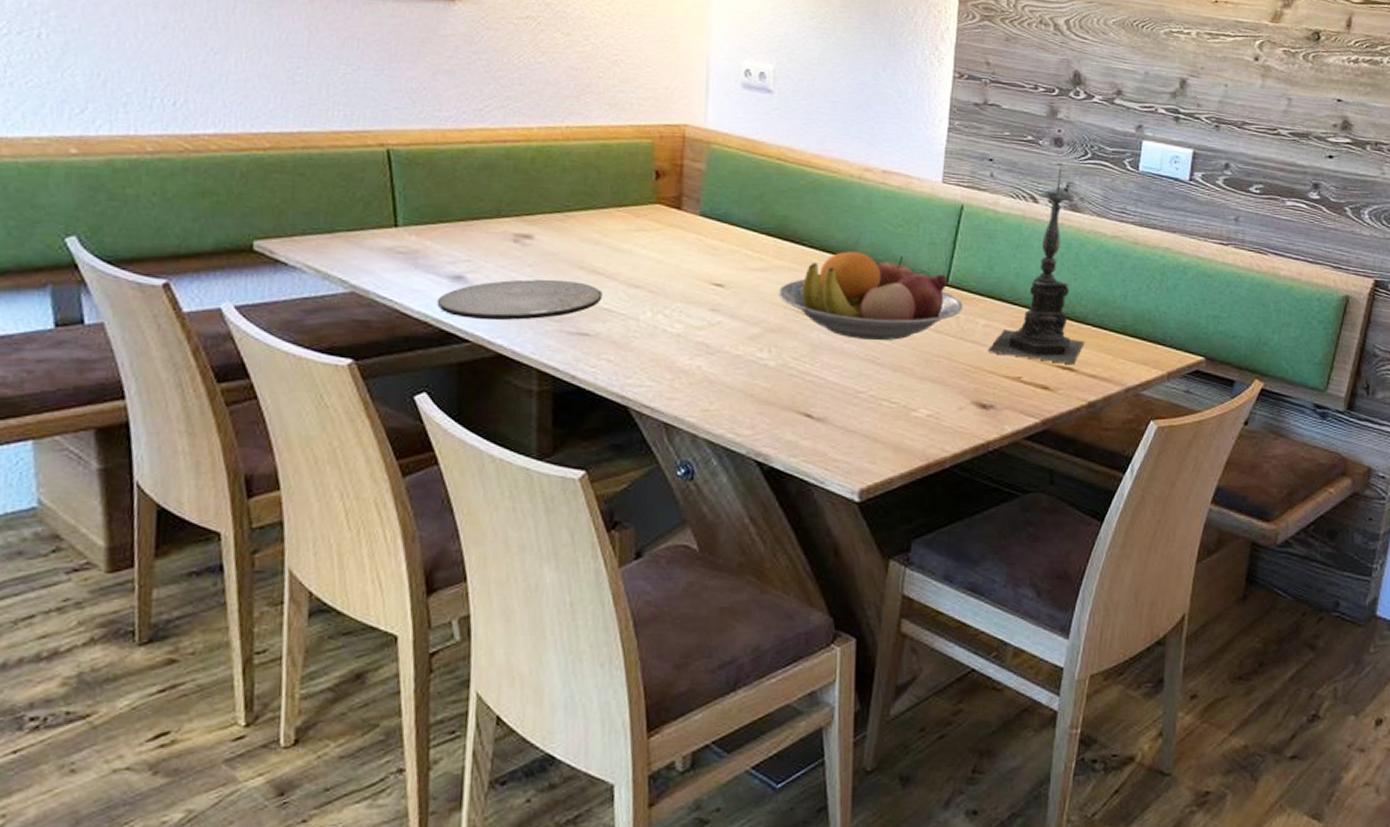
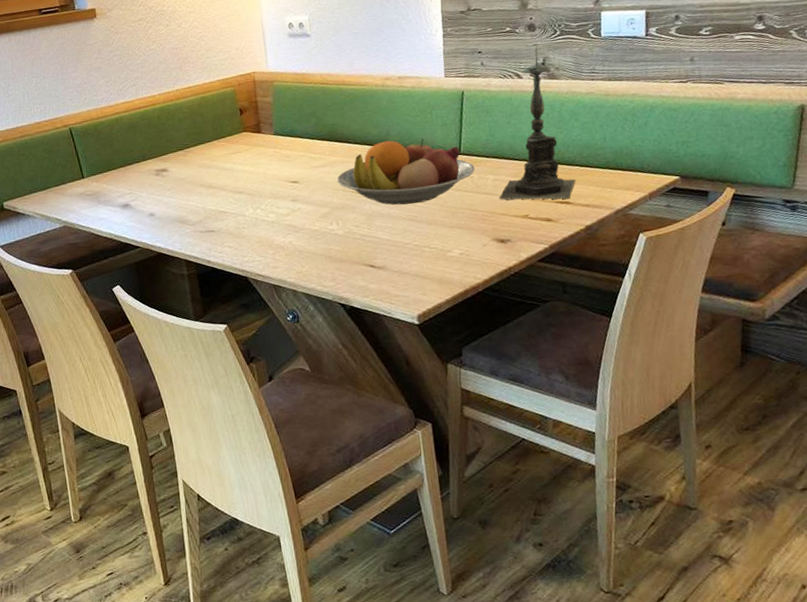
plate: present [436,279,603,320] -> none [115,195,219,232]

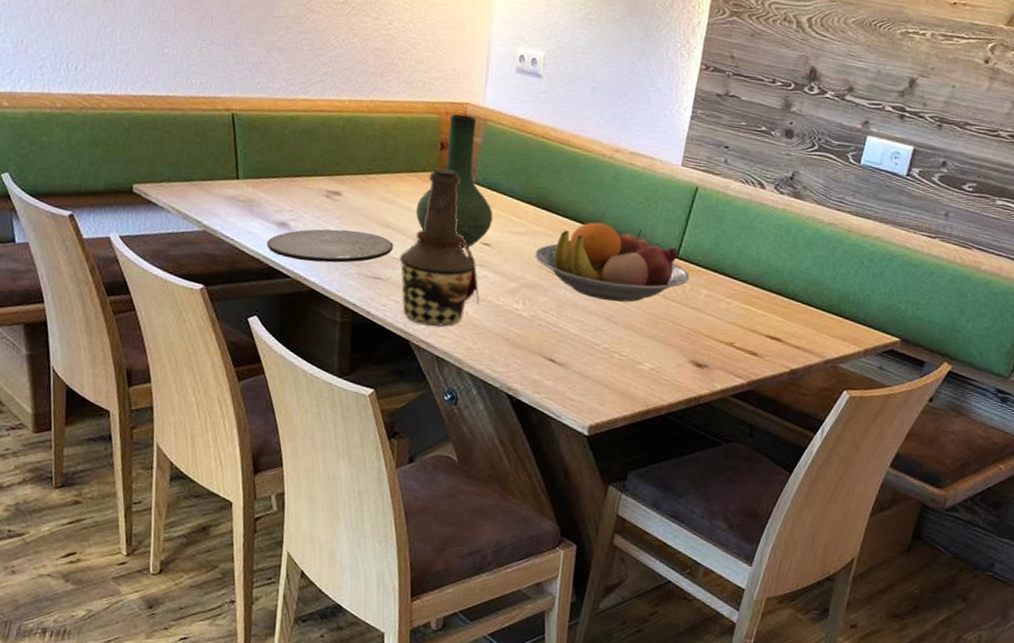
plate: none [115,195,219,232] -> present [266,229,394,263]
bottle: none [225,128,299,261] -> present [399,168,480,327]
vase: none [230,81,296,190] -> present [415,114,493,248]
candle holder: present [499,46,576,200] -> none [707,157,799,336]

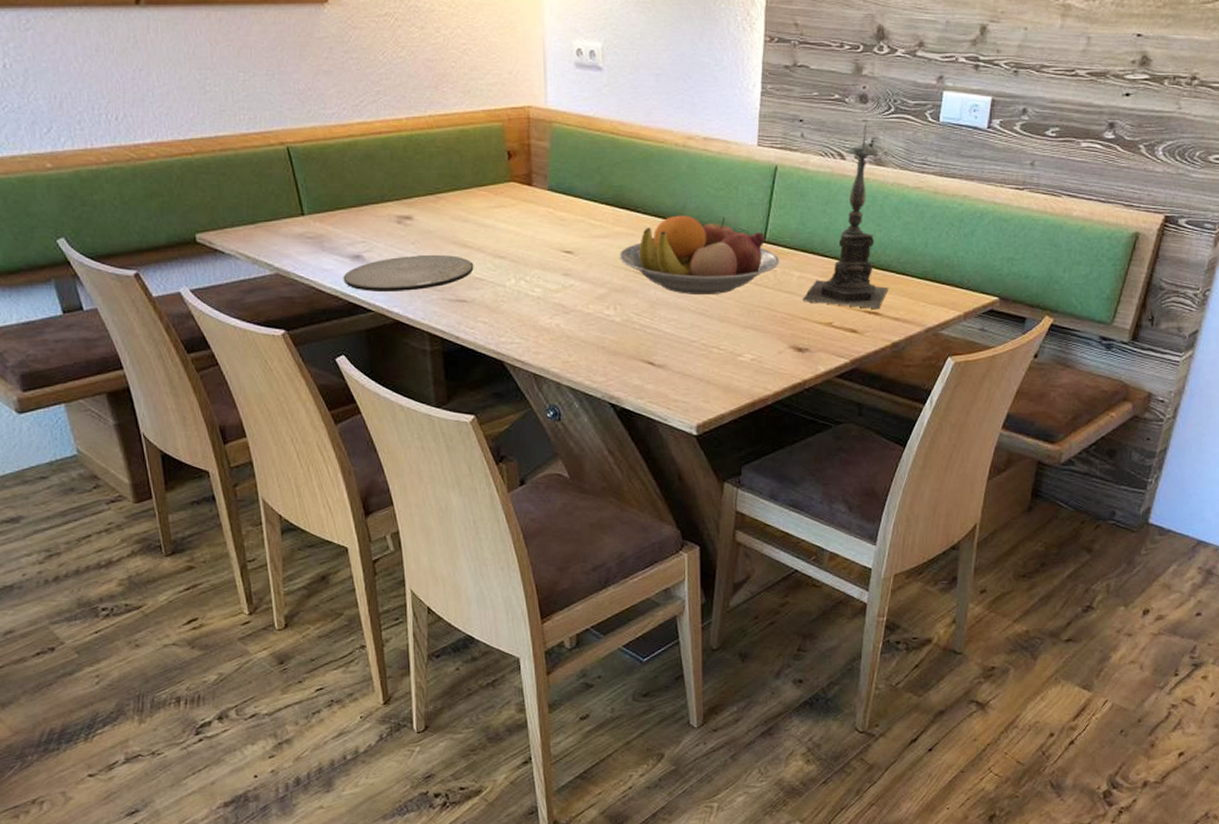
bottle: present [399,168,480,327] -> none [481,178,569,344]
vase: present [415,114,493,248] -> none [491,118,572,259]
candle holder: none [707,157,799,336] -> present [802,123,889,310]

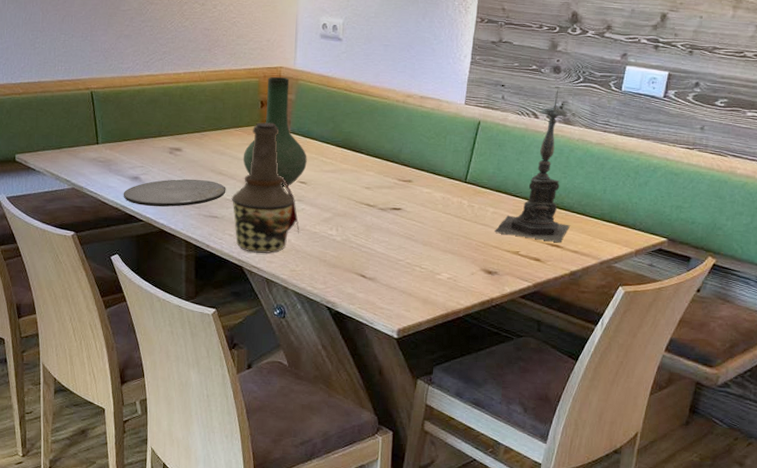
bottle: none [481,178,569,344] -> present [231,122,299,254]
vase: none [491,118,572,259] -> present [243,76,307,187]
fruit bowl: present [619,215,779,296] -> none [343,157,477,223]

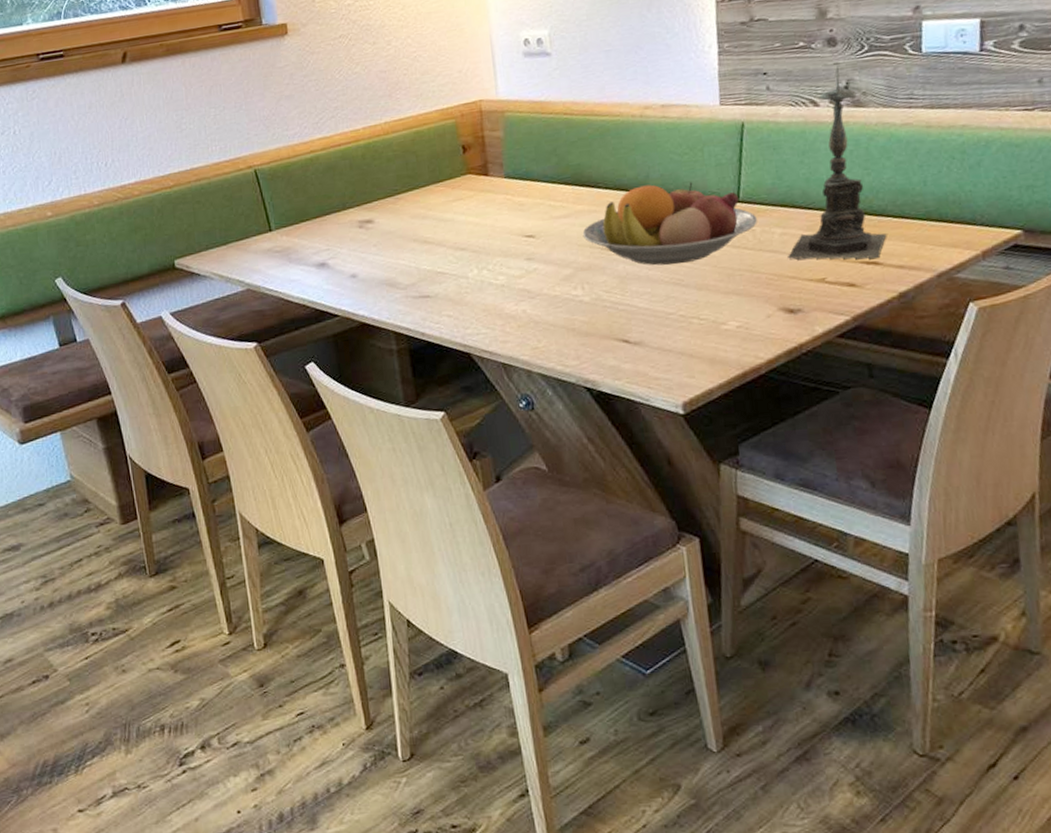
plate: present [123,179,226,207] -> none [309,252,436,297]
bottle: present [231,122,299,254] -> none [443,169,535,334]
vase: present [243,76,307,187] -> none [450,112,532,246]
fruit bowl: none [343,157,477,223] -> present [582,182,757,266]

